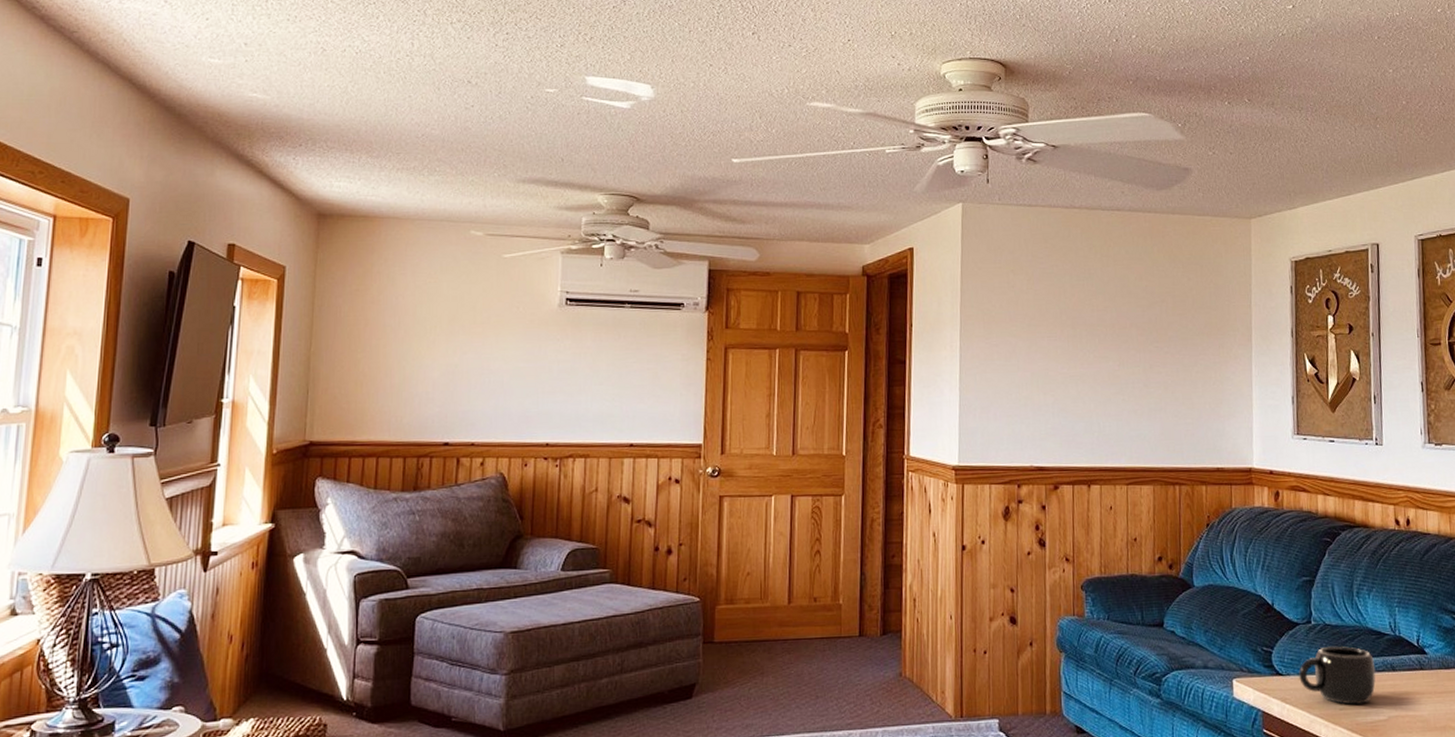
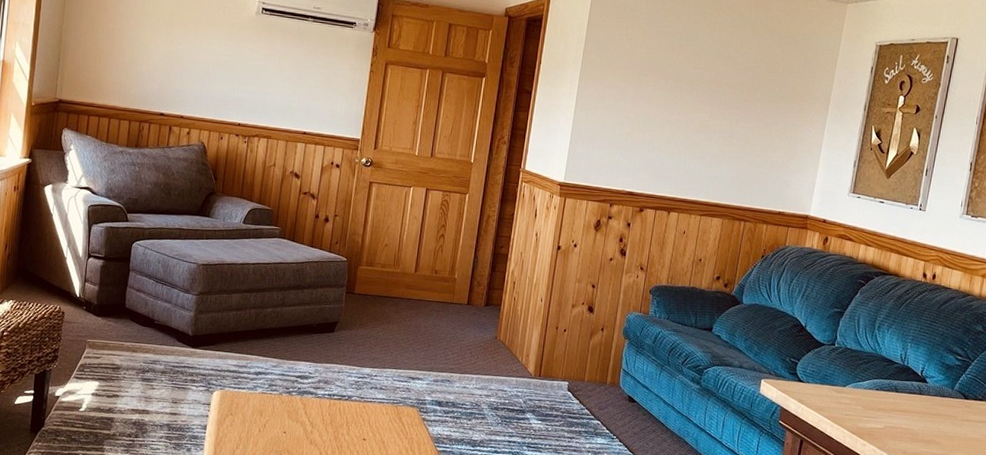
mug: present [1298,646,1376,705] -> none [815,365,882,414]

